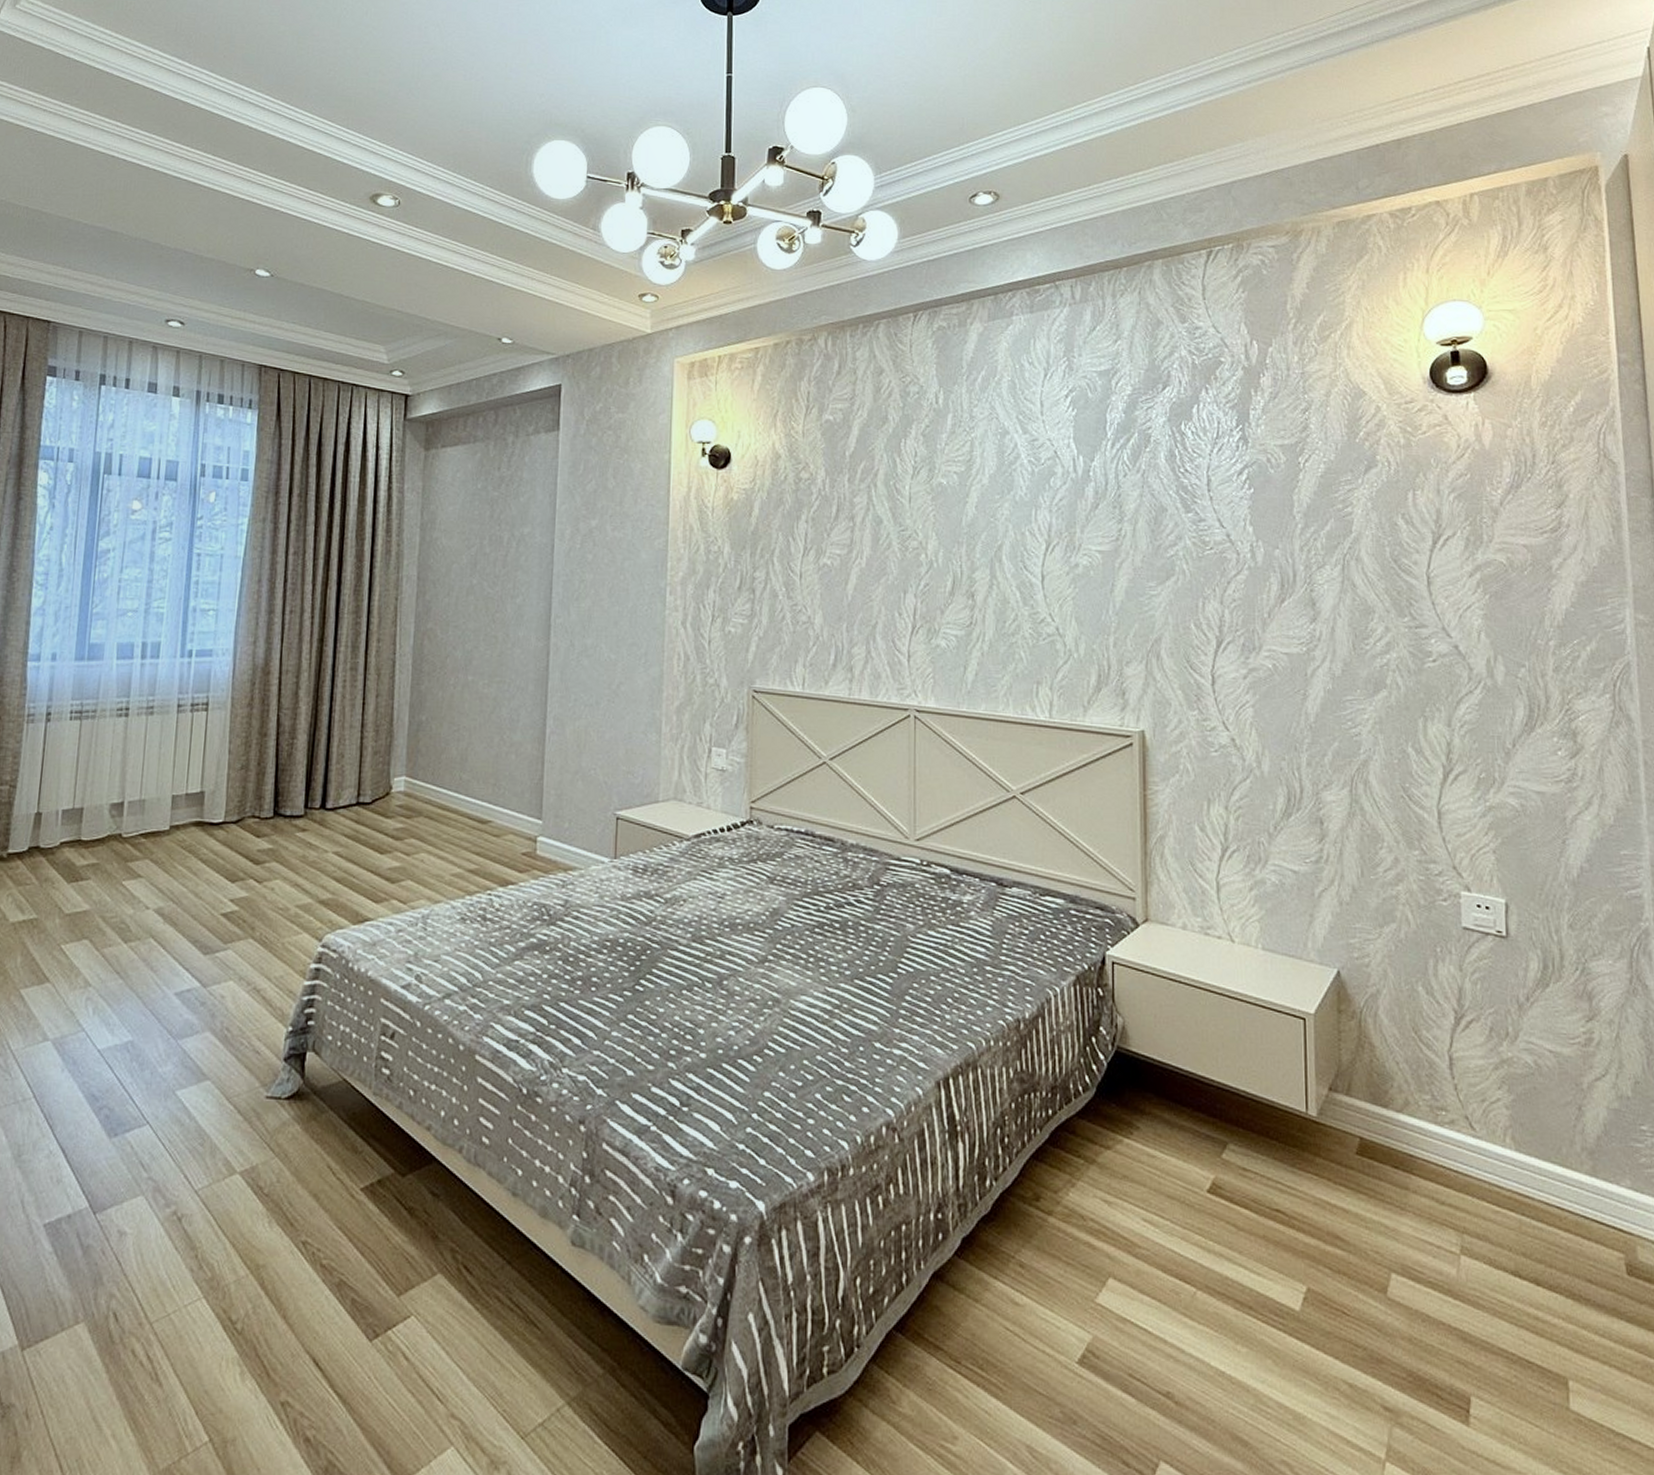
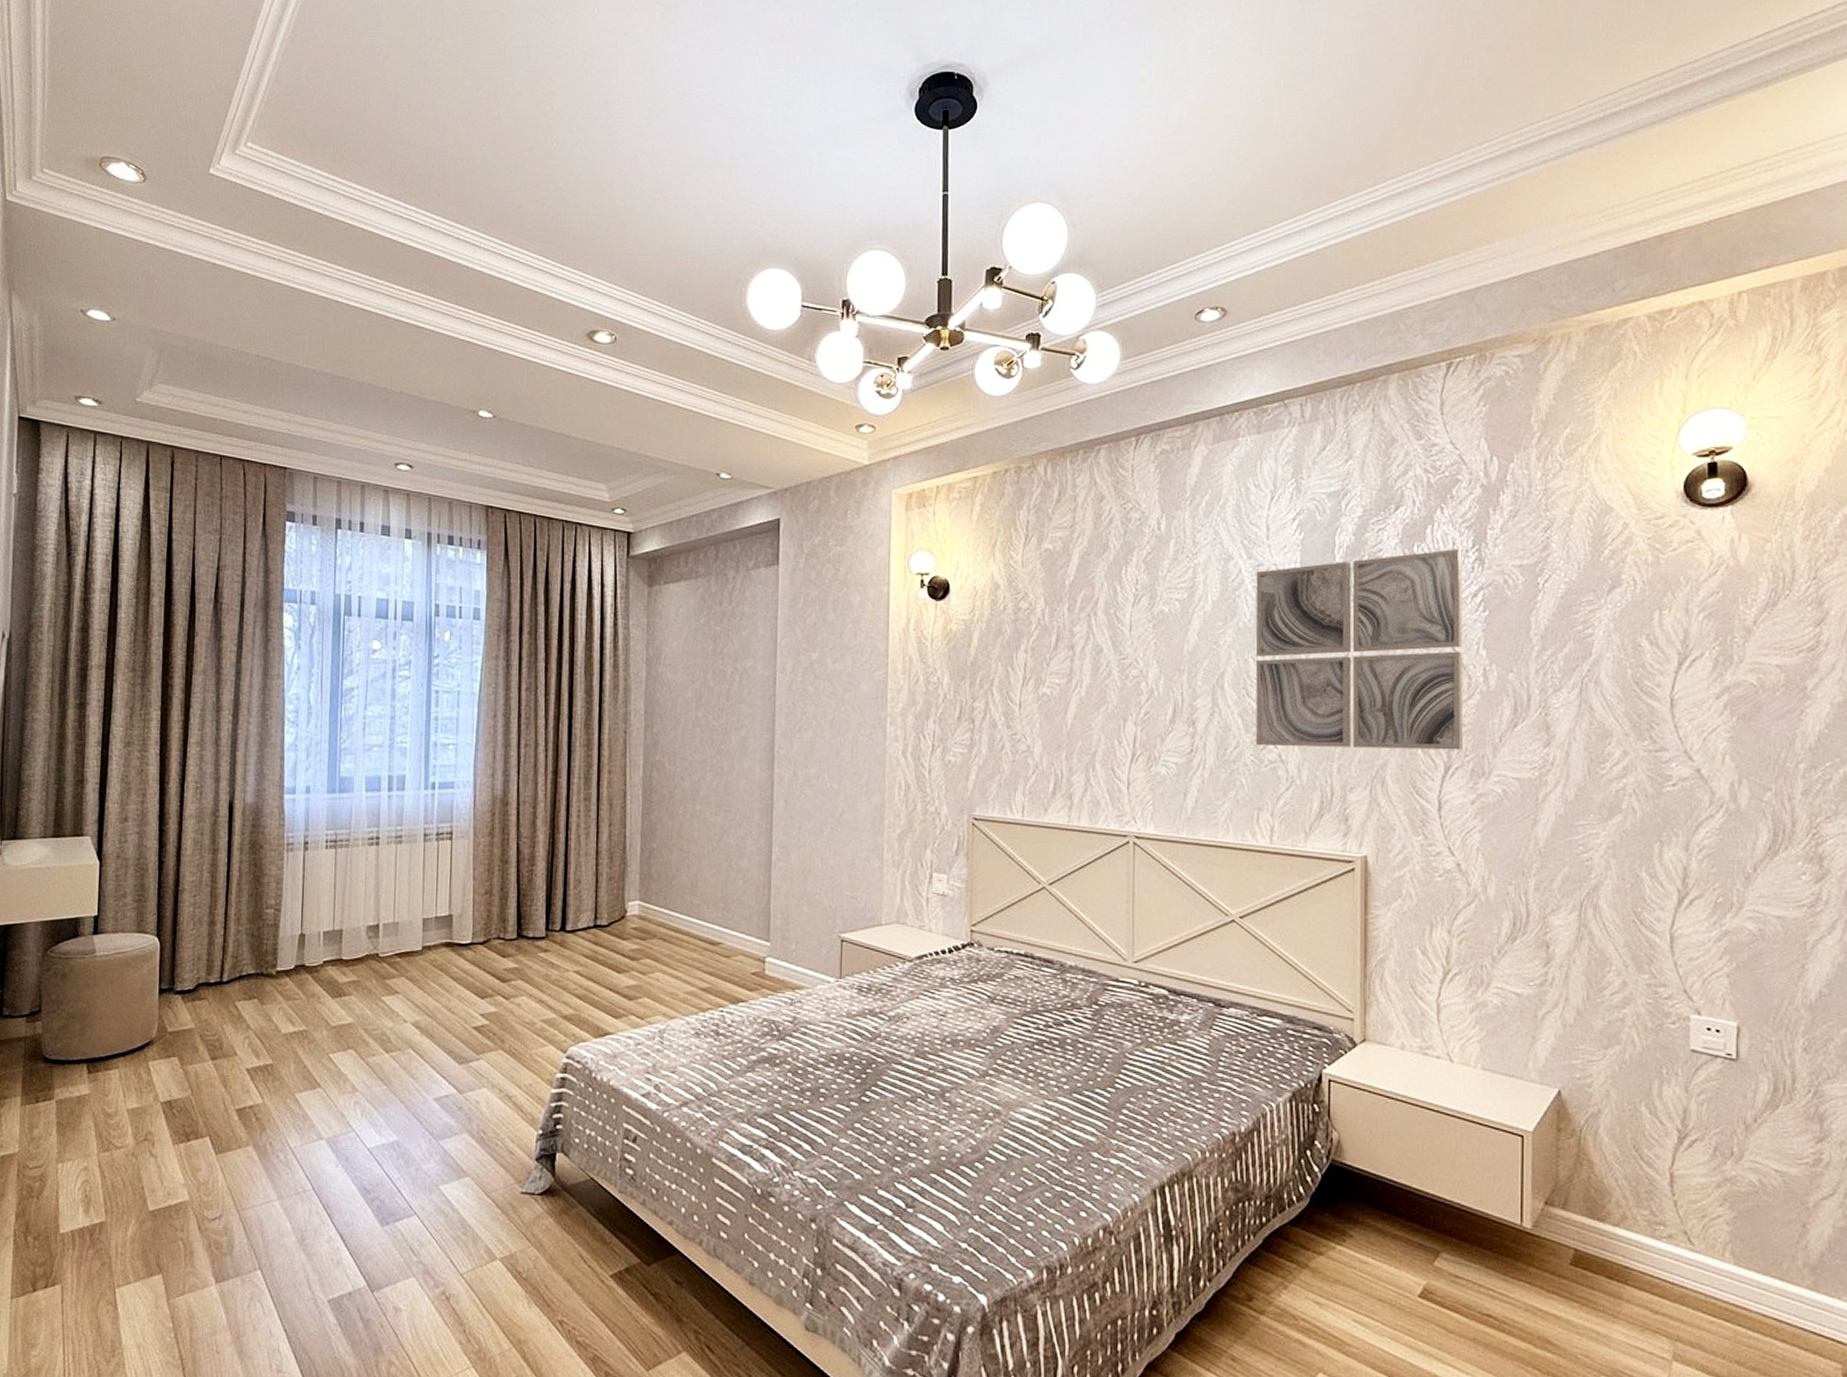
wall art: none [1031,427,1233,625] -> present [1255,548,1463,750]

